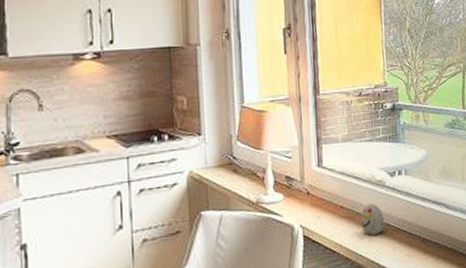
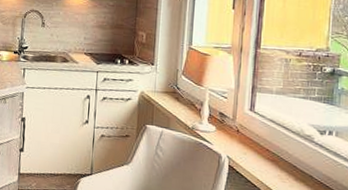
decorative egg: present [360,203,384,235] -> none [283,154,308,182]

